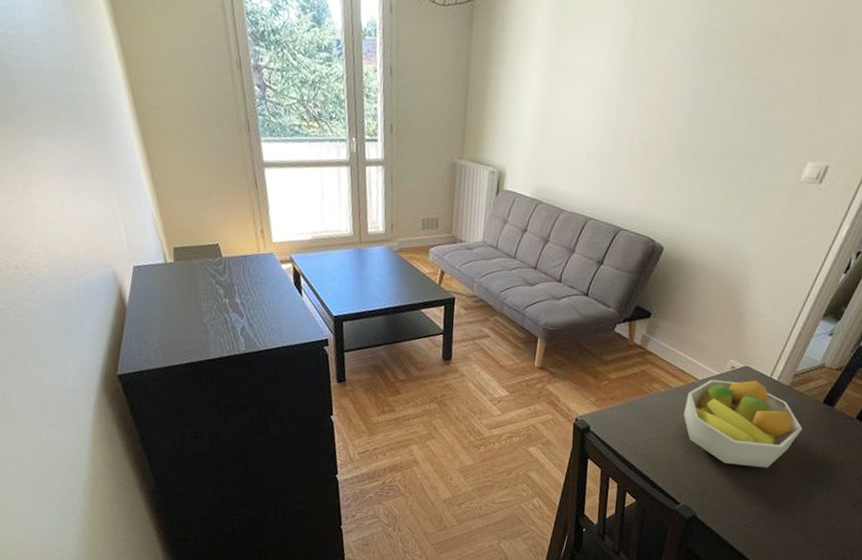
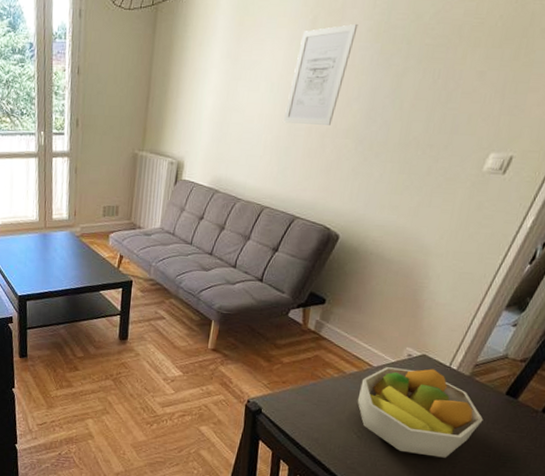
wall art: none [605,26,679,133] -> present [282,23,358,125]

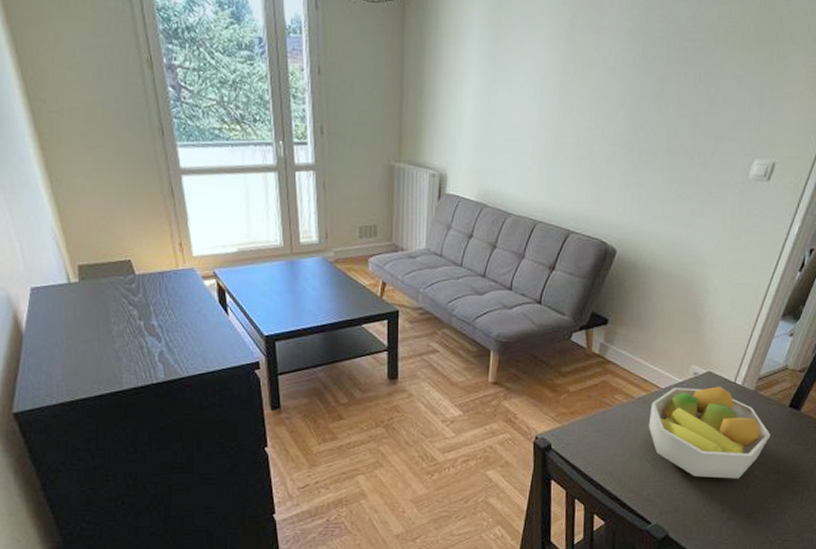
wall art: present [282,23,358,125] -> none [549,24,618,132]

